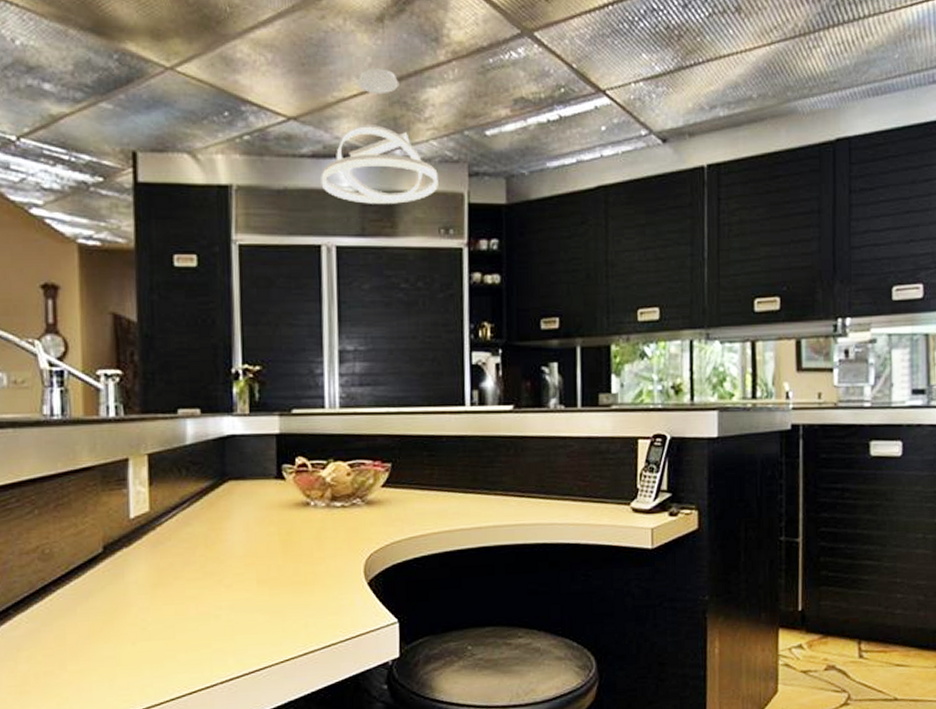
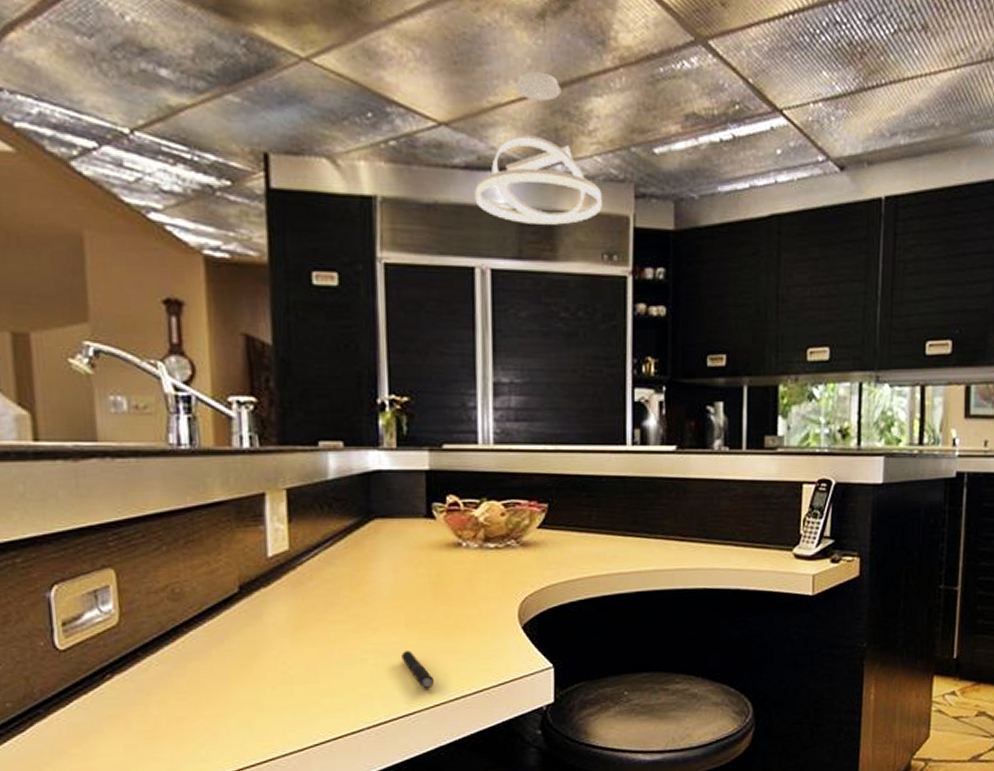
pen: none [253,607,284,646] -> present [401,651,434,691]

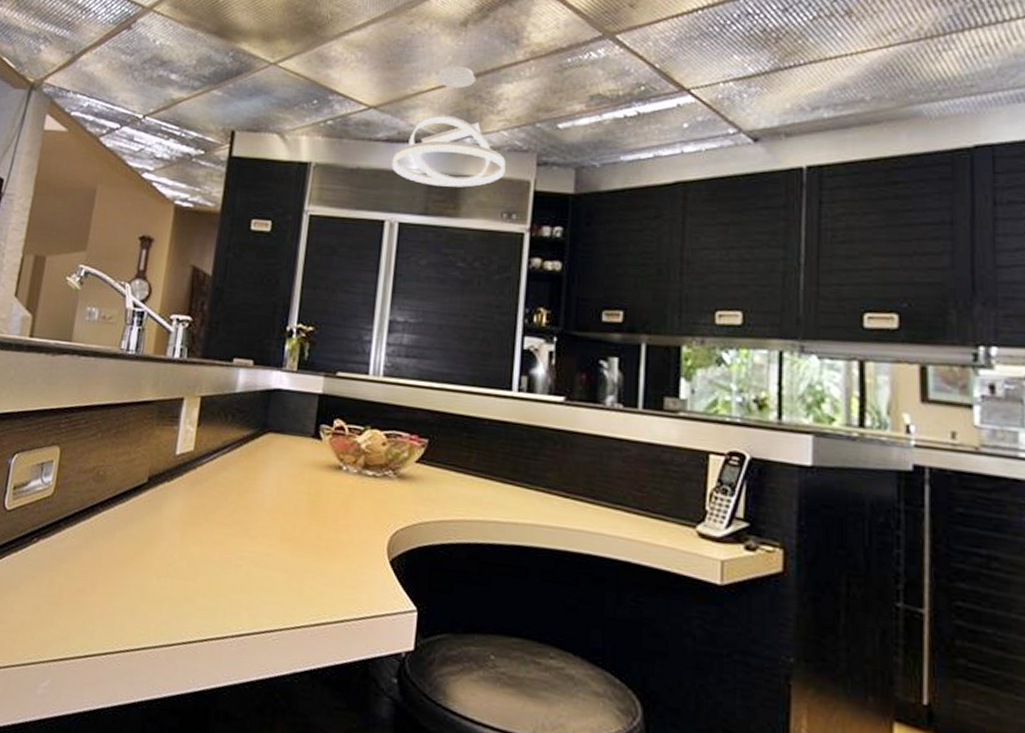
pen: present [401,651,434,691] -> none [272,564,298,610]

